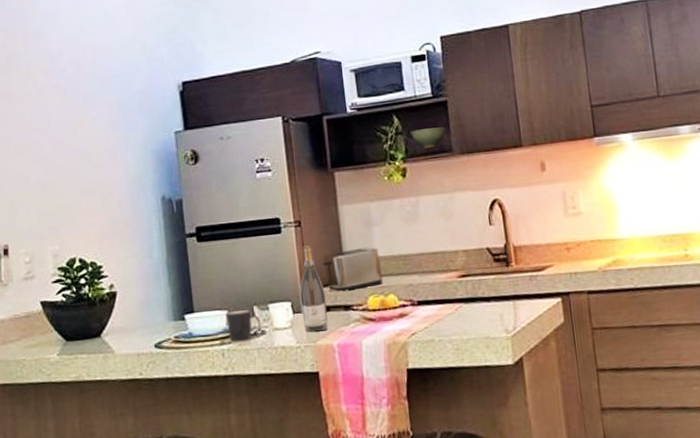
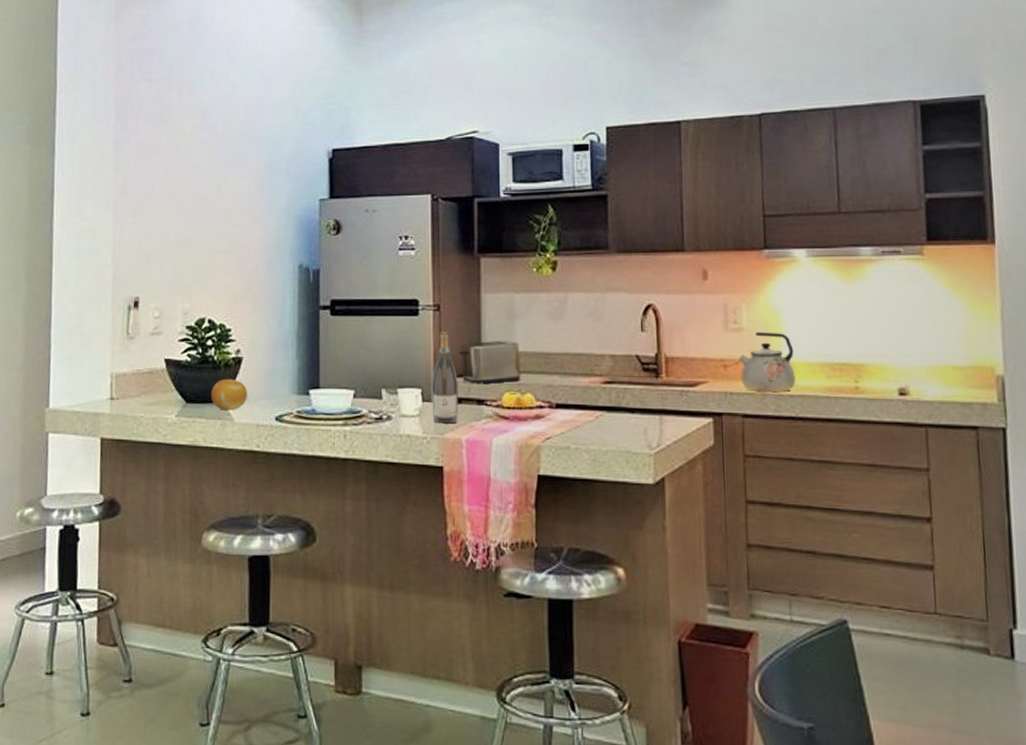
fruit: none [90,313,126,344] -> present [211,378,247,411]
mug: present [224,310,262,345] -> none [351,392,388,428]
bowl: present [410,127,446,150] -> none [565,222,604,244]
kettle: none [579,213,632,270] -> present [738,331,796,393]

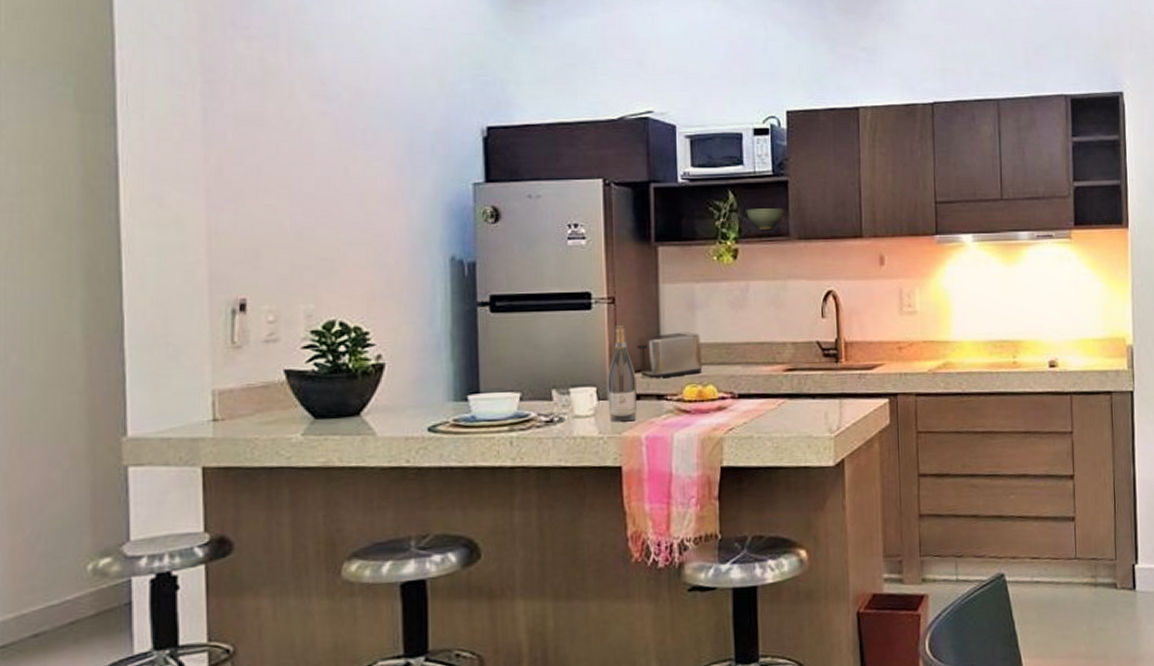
fruit: present [211,378,247,411] -> none [347,388,392,425]
bowl: none [565,222,604,244] -> present [746,208,785,231]
kettle: present [738,331,796,393] -> none [912,313,963,372]

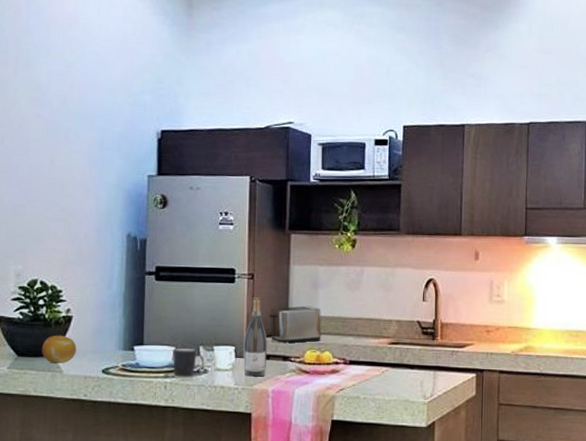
fruit: none [347,388,392,425] -> present [42,335,76,364]
mug: none [517,393,559,432] -> present [172,348,205,380]
bowl: present [746,208,785,231] -> none [365,206,397,226]

